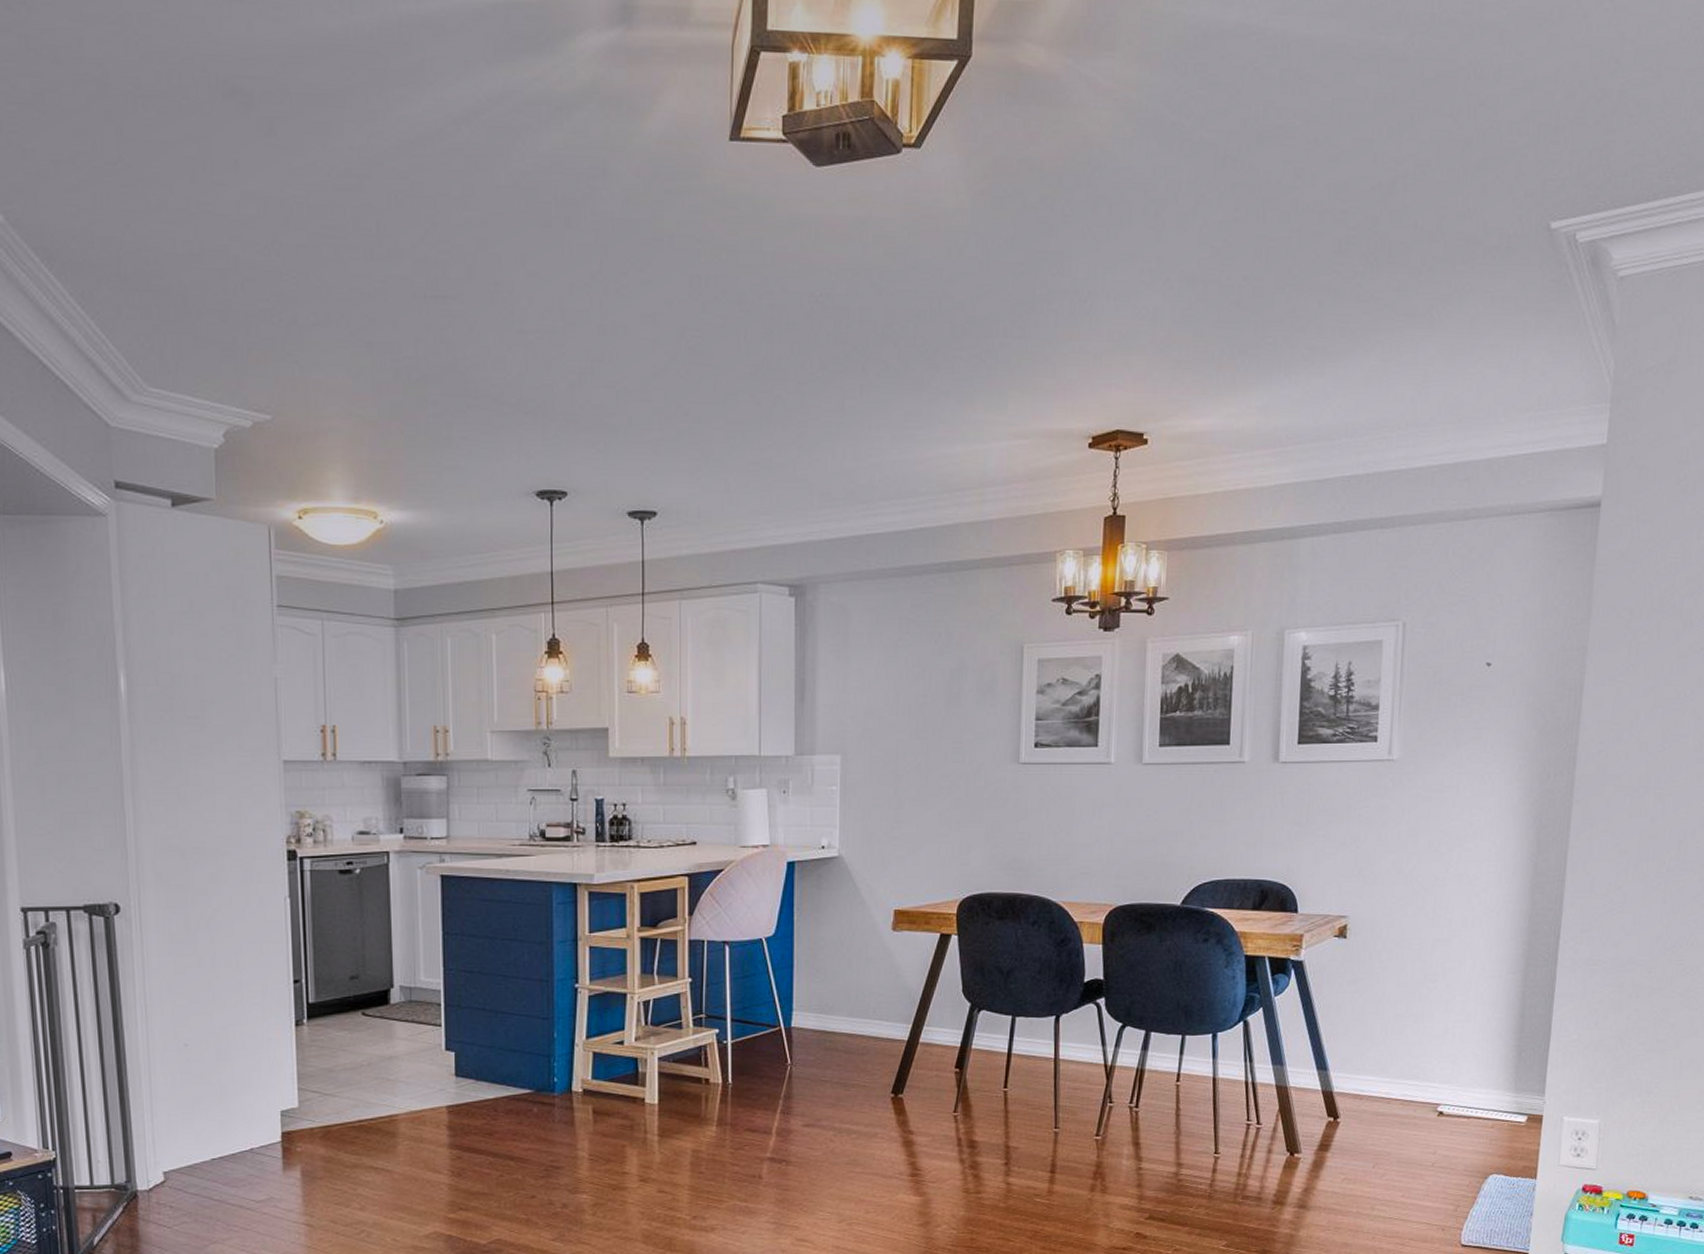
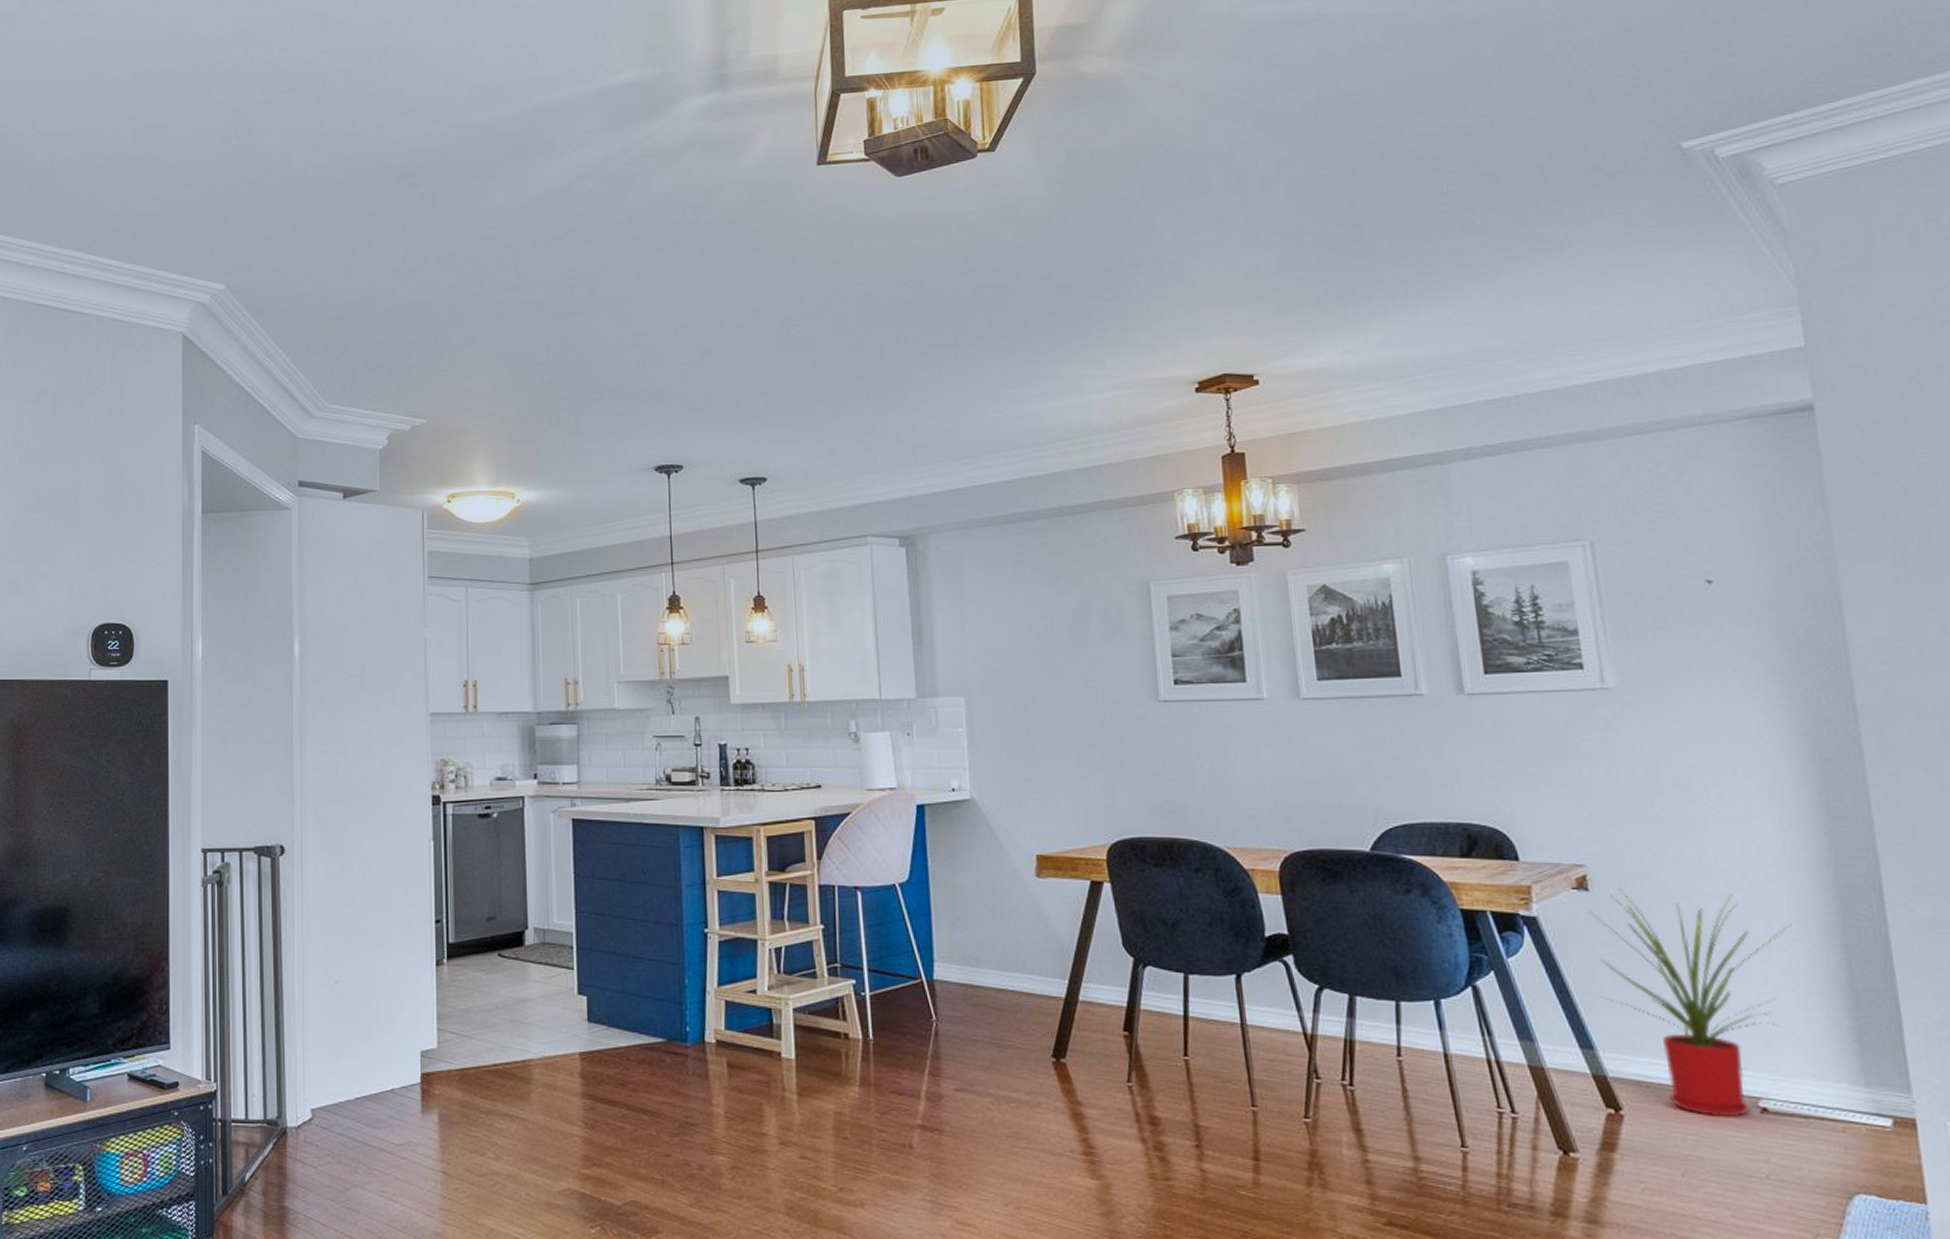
house plant: none [1338,935,1491,1121] -> present [1588,888,1795,1118]

